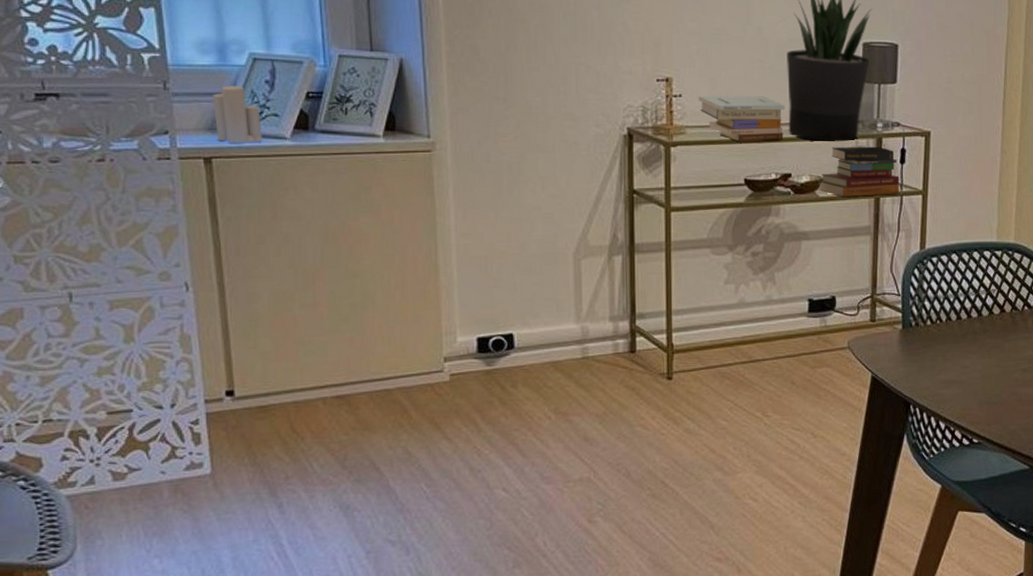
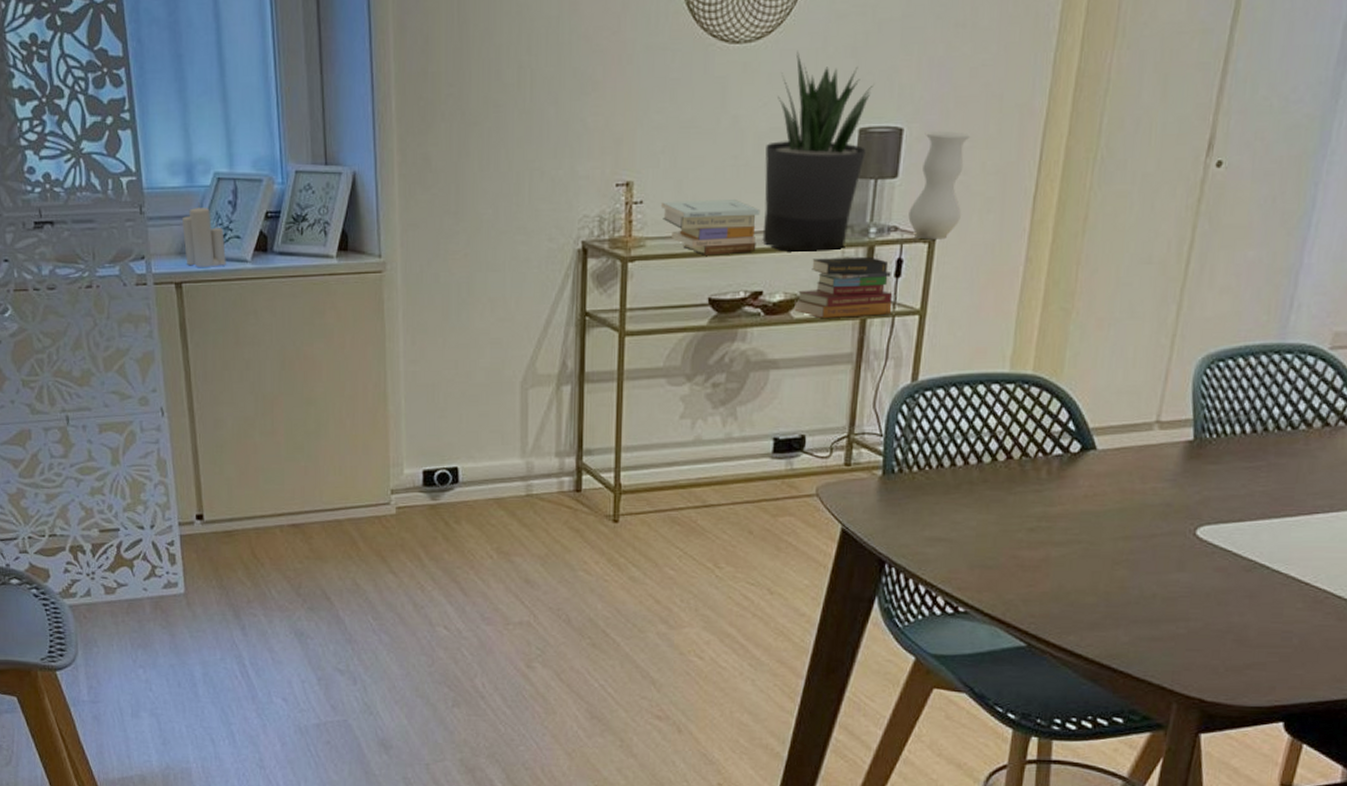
vase: none [907,47,952,134] -> present [908,130,971,240]

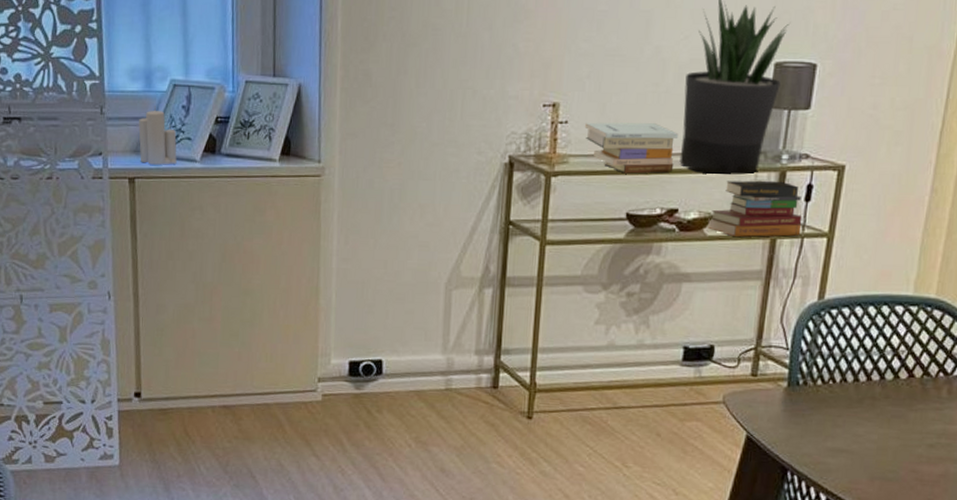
vase: present [908,130,971,240] -> none [819,67,882,168]

